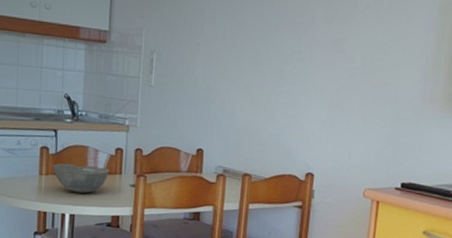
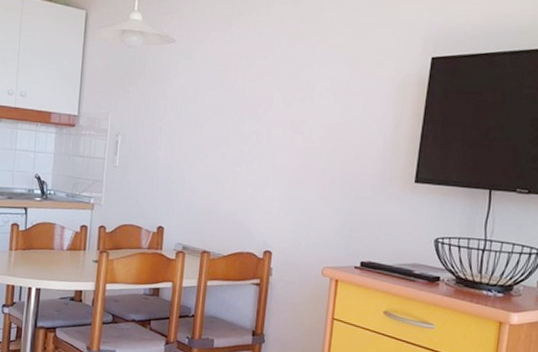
bowl: present [53,163,110,194] -> none [22,239,75,269]

